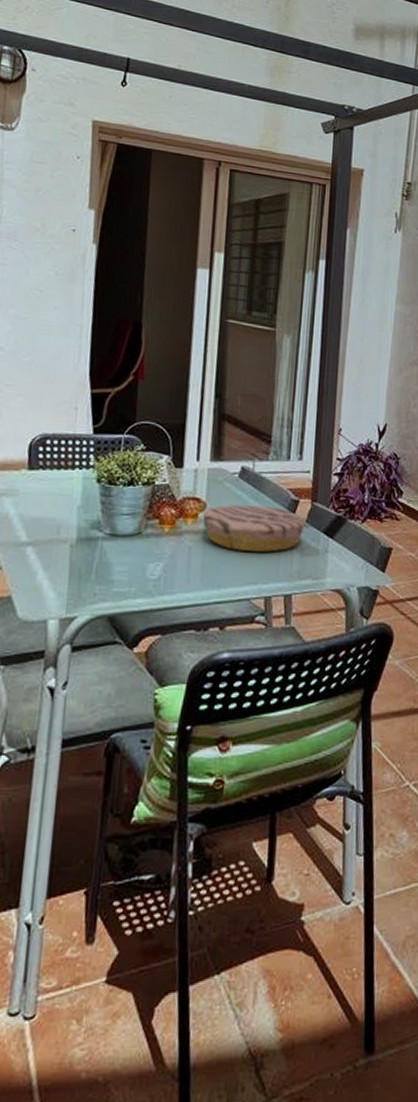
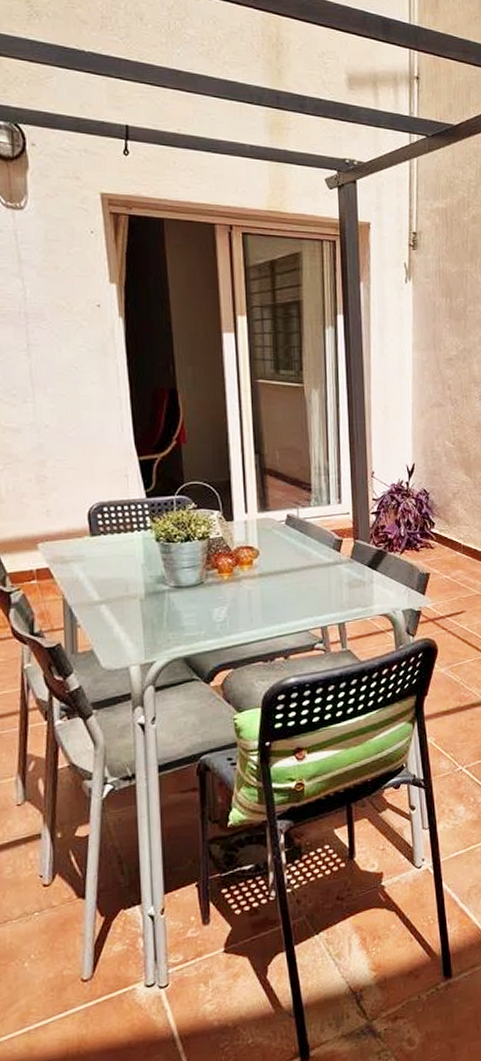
plate: present [203,504,305,552] -> none [258,547,350,589]

